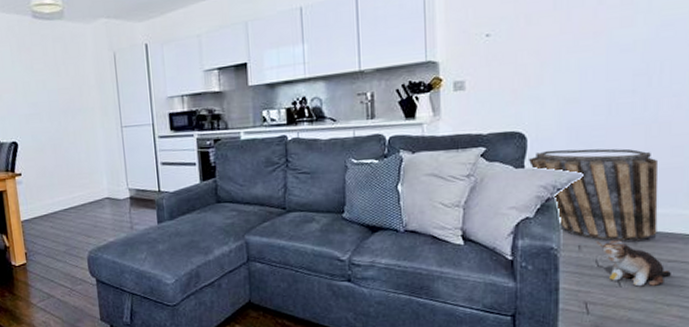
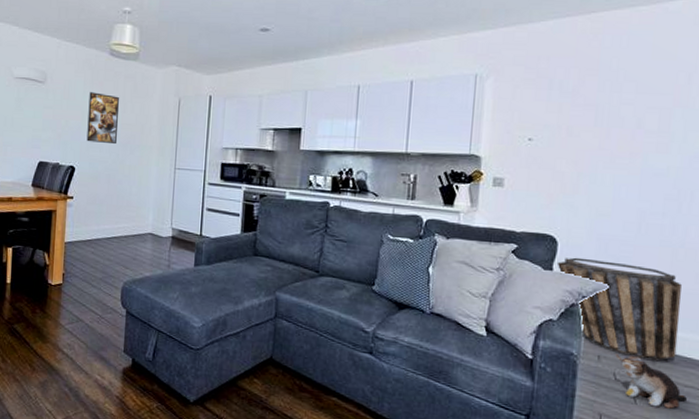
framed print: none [18,60,56,114] -> present [86,92,119,145]

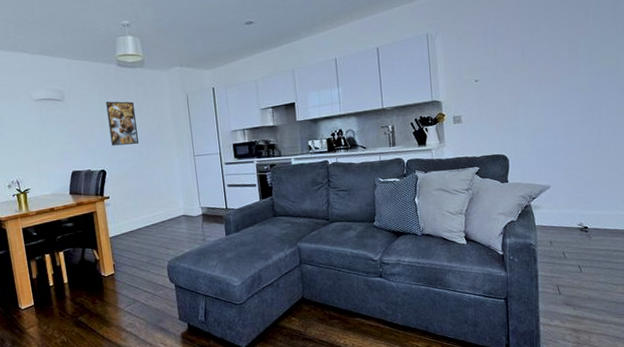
basket: present [556,257,682,362] -> none [510,166,605,238]
plush toy: present [615,353,687,409] -> none [562,236,616,272]

